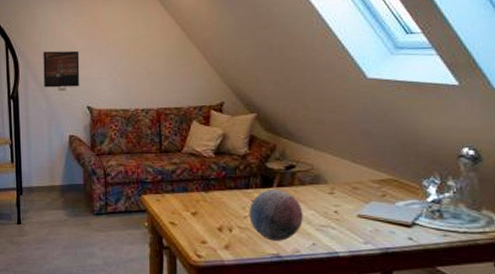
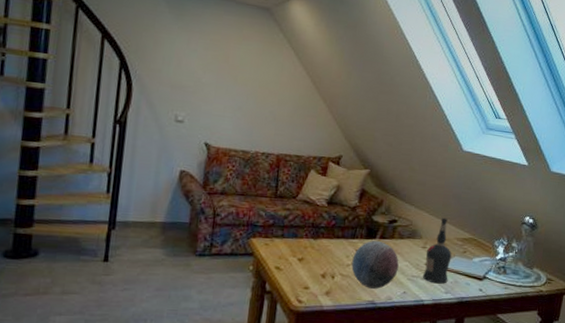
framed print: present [43,50,80,88] -> none [159,79,204,121]
liquor bottle: none [333,158,367,233] -> present [422,217,452,284]

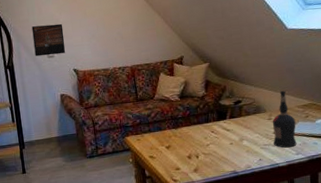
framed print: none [159,79,204,121] -> present [31,23,66,57]
decorative orb: present [351,240,399,289] -> none [210,120,251,161]

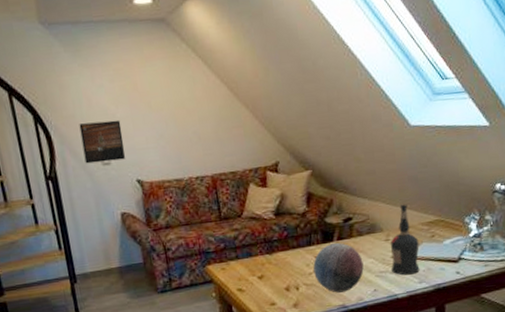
decorative orb: none [210,120,251,161] -> present [313,242,364,293]

